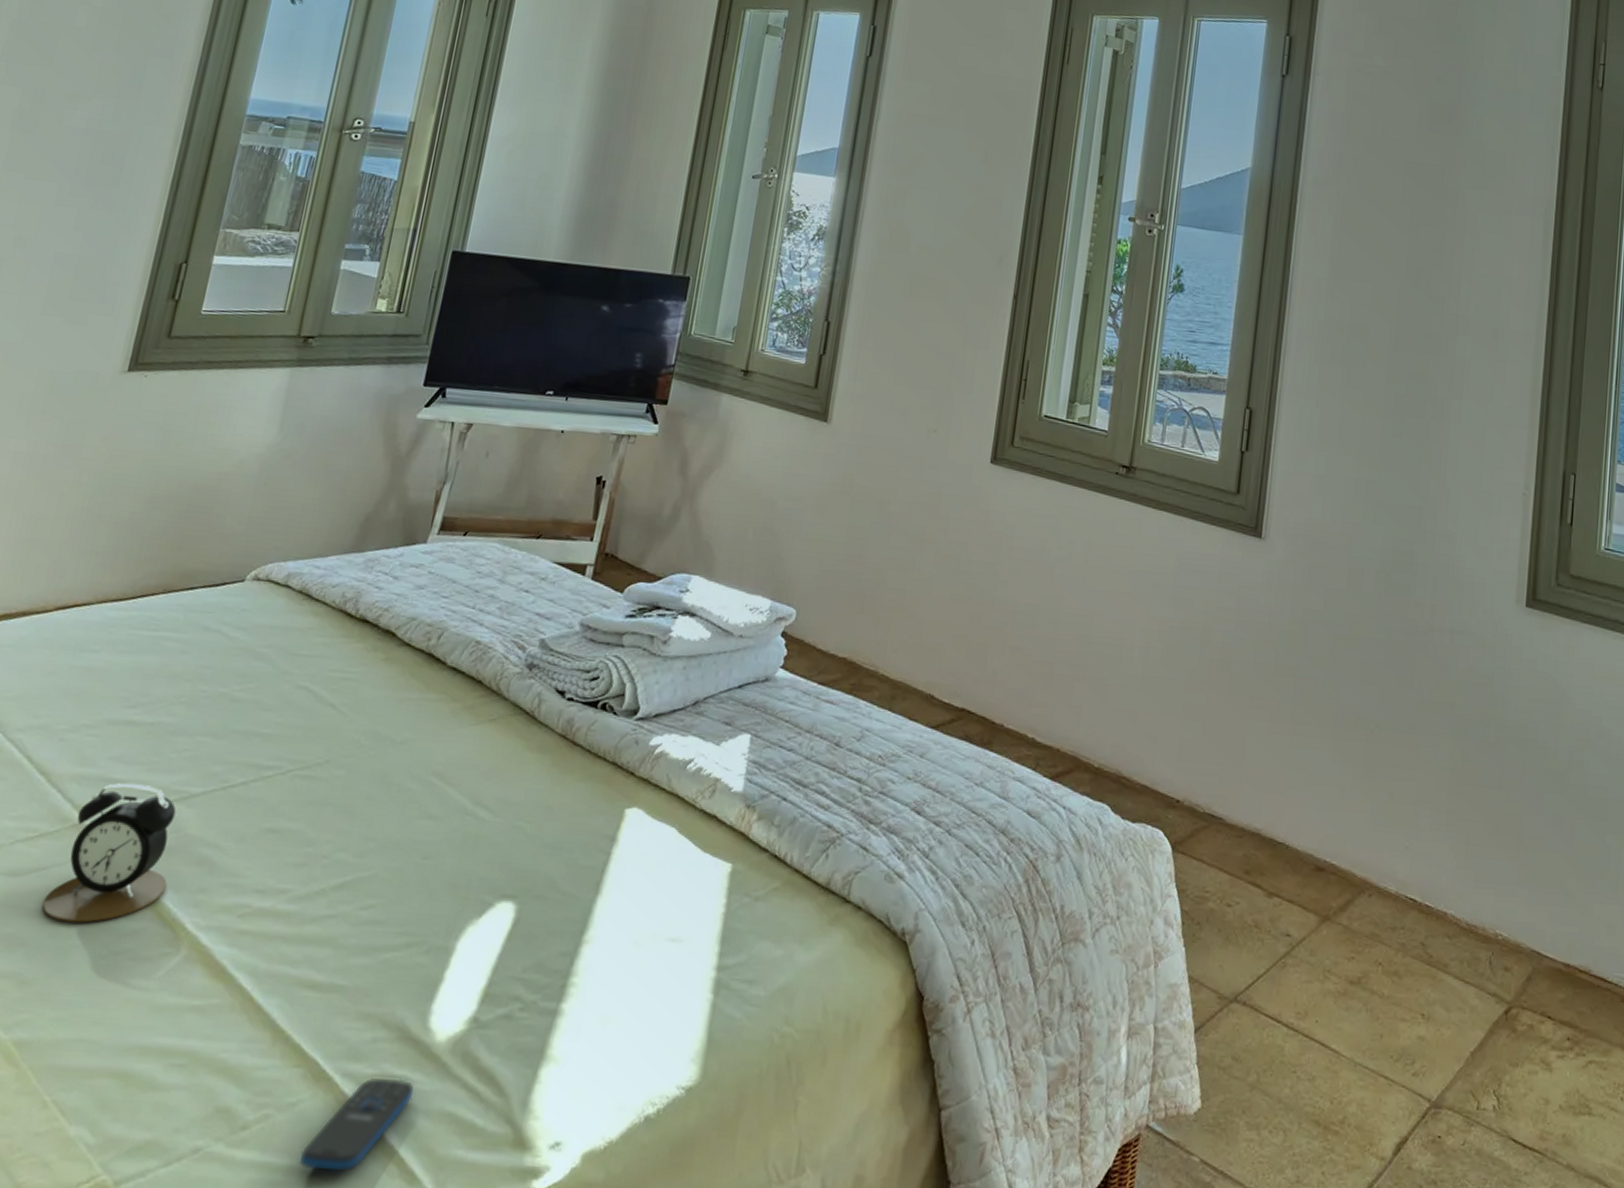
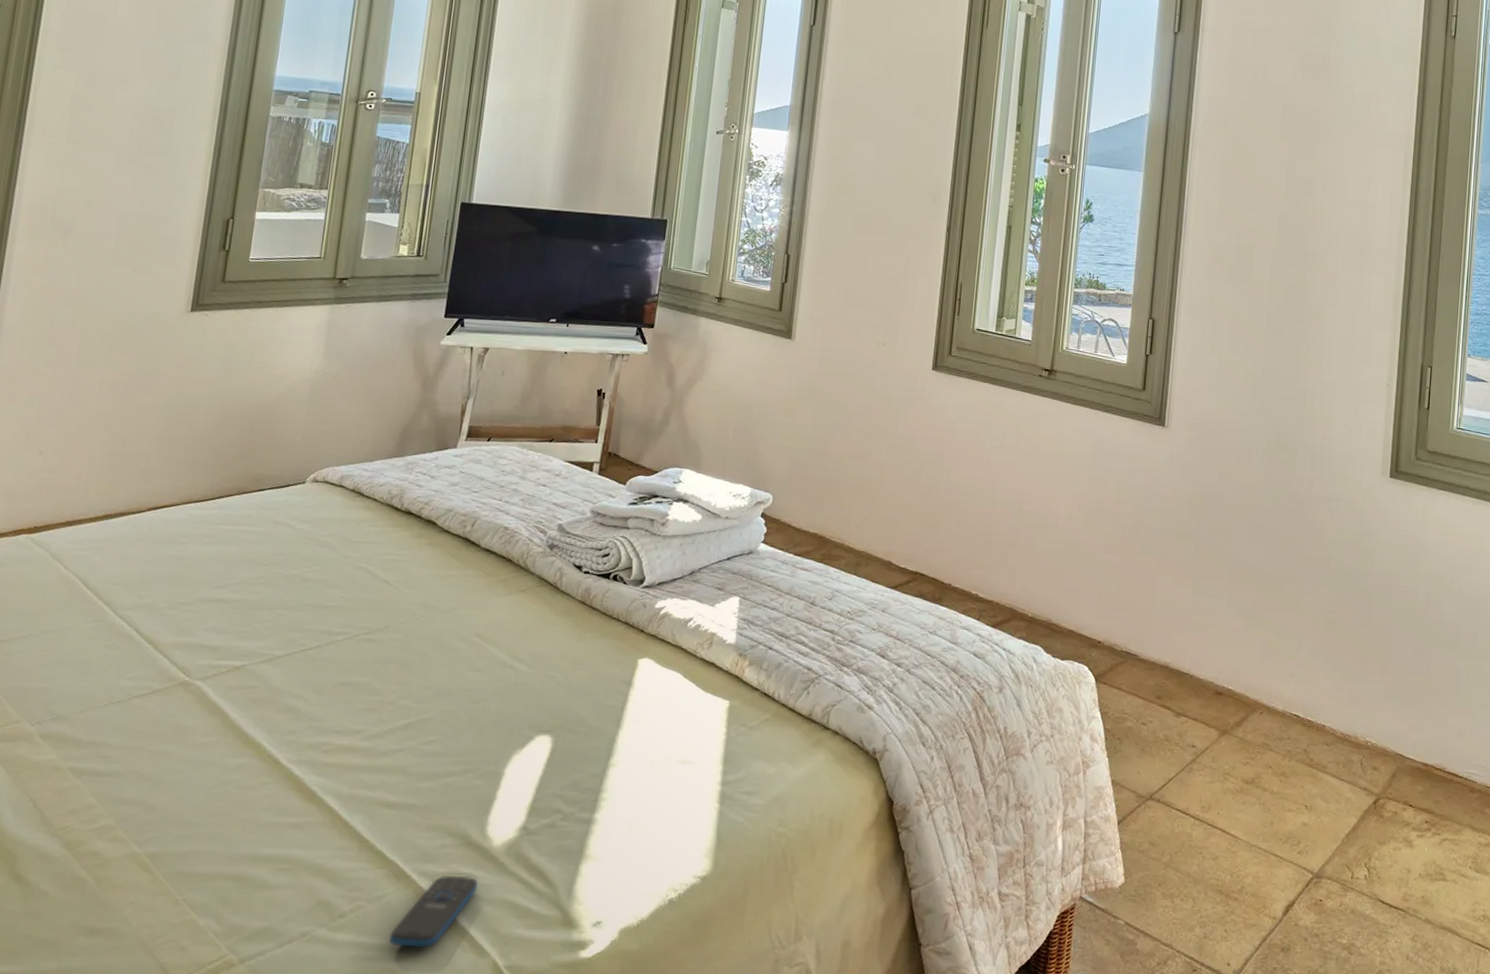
alarm clock: present [42,783,177,923] -> none [160,648,264,760]

